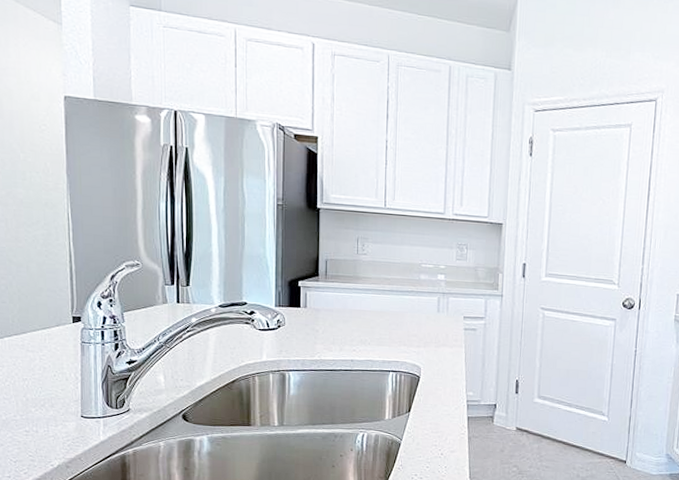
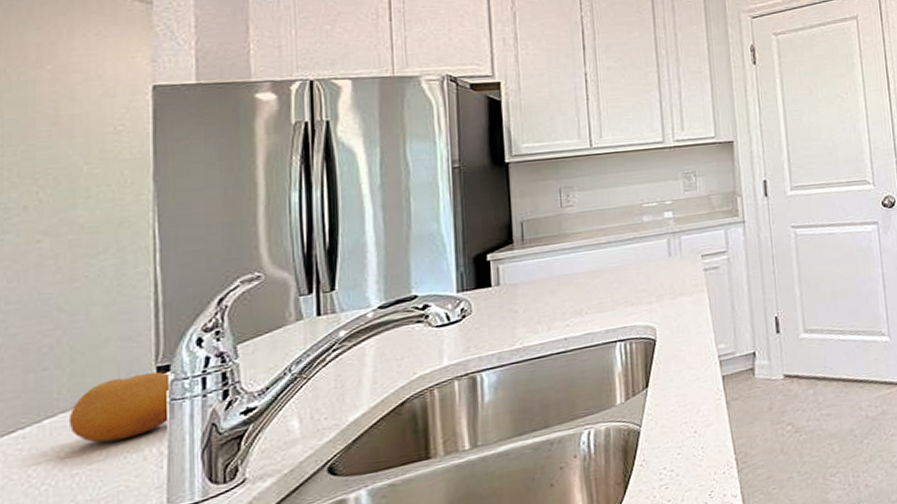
fruit: none [19,319,82,363] -> present [68,371,172,443]

